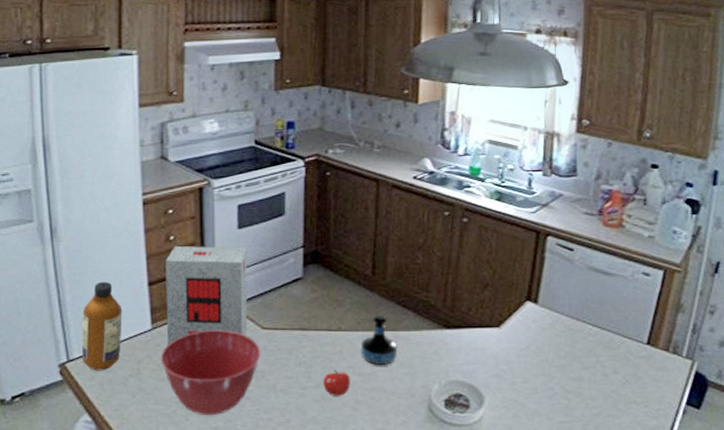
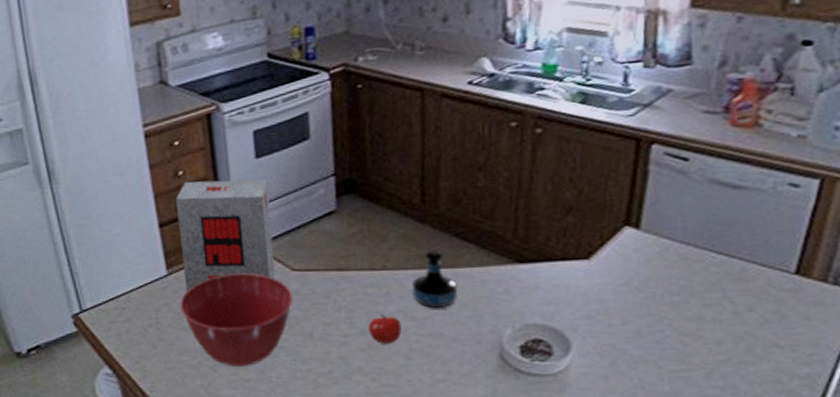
bottle: present [82,281,122,371] -> none [91,225,136,322]

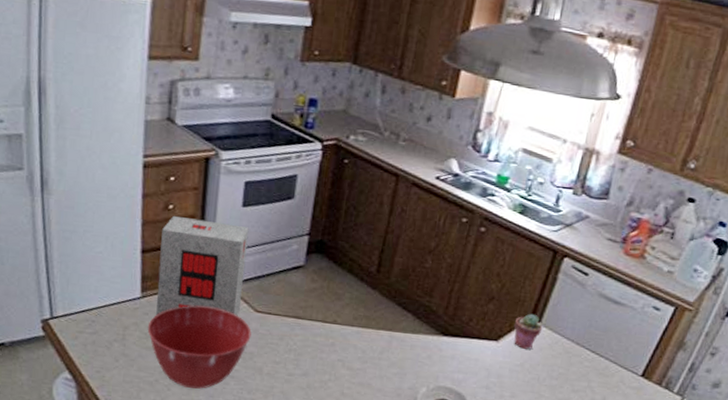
apple: present [368,314,402,344] -> none [310,360,339,387]
tequila bottle: present [412,249,458,308] -> none [353,313,391,363]
potted succulent: none [605,219,644,264] -> present [514,313,543,350]

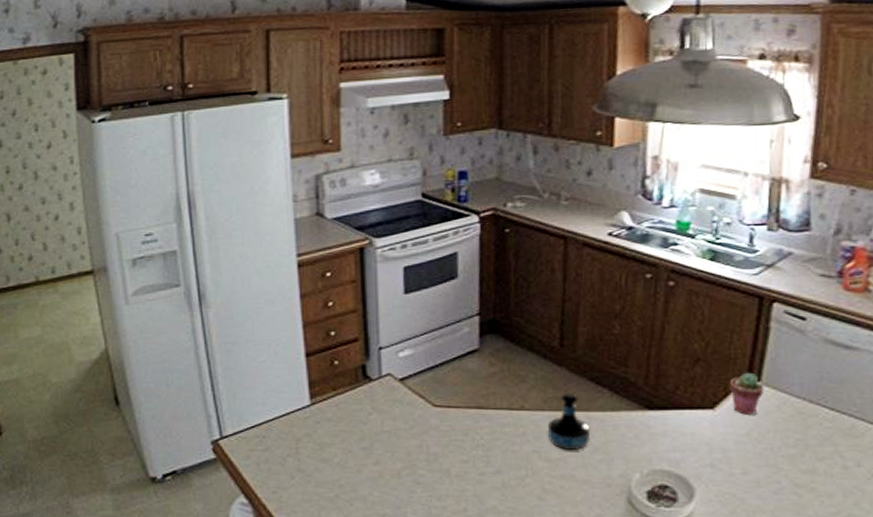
mixing bowl: present [147,305,252,389] -> none [321,407,432,501]
cereal box: present [156,215,249,316] -> none [324,312,417,422]
tequila bottle: none [353,313,391,363] -> present [547,392,591,450]

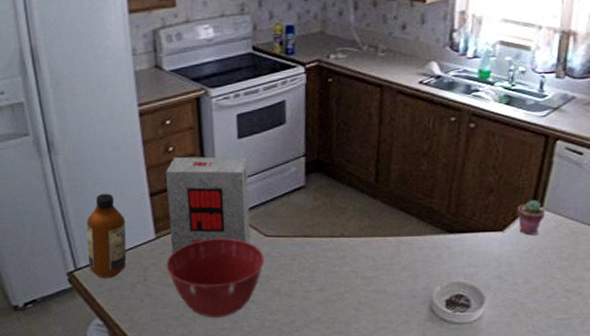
bottle: none [235,352,279,450] -> present [86,193,127,279]
mixing bowl: none [321,407,432,501] -> present [166,238,265,318]
cereal box: none [324,312,417,422] -> present [166,156,250,253]
tequila bottle: present [547,392,591,450] -> none [363,221,400,269]

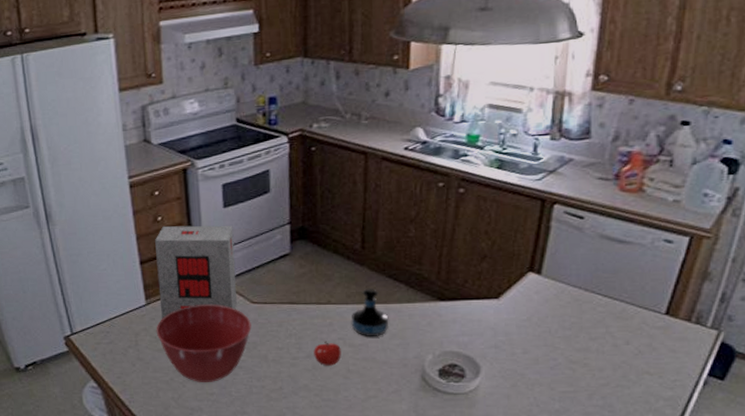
bottle: present [86,193,127,279] -> none [81,261,119,343]
apple: none [326,274,353,299] -> present [314,341,341,366]
tequila bottle: none [363,221,400,269] -> present [351,288,389,336]
potted succulent: present [517,199,546,235] -> none [512,266,545,303]

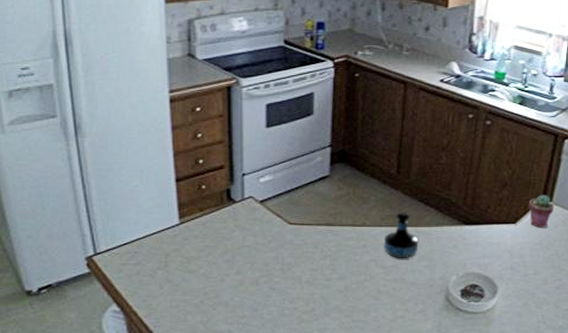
cereal box: present [155,225,237,319] -> none [193,143,275,239]
mixing bowl: present [156,304,252,382] -> none [188,225,287,305]
apple: present [314,341,341,366] -> none [347,262,373,287]
potted succulent: none [512,266,545,303] -> present [528,194,555,228]

